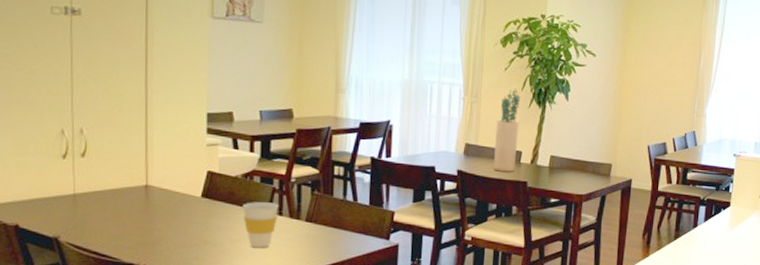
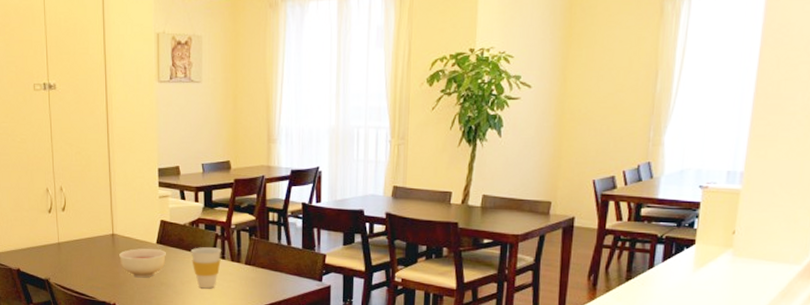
bowl: none [153,202,212,236] -> present [119,248,166,278]
vase: present [494,88,521,172] -> none [423,128,450,213]

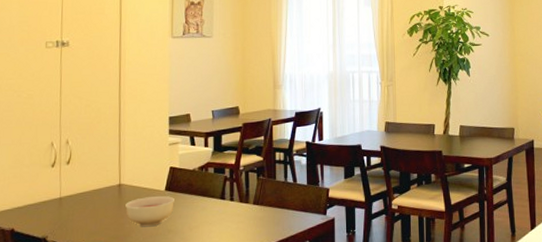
cup: present [190,247,222,289] -> none [199,190,231,233]

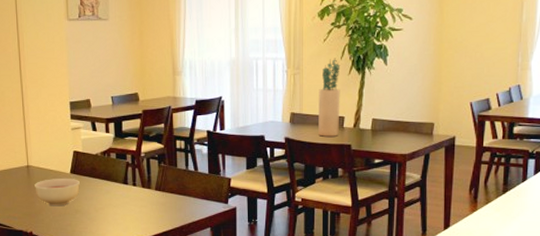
vase: none [410,70,431,144] -> present [318,58,341,137]

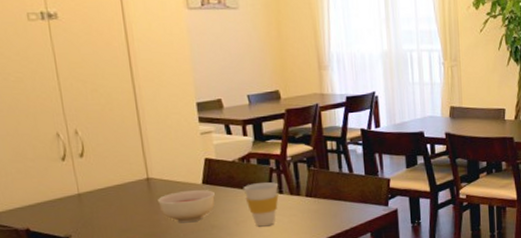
cup: none [103,175,133,215] -> present [243,182,279,227]
vase: present [318,58,341,137] -> none [478,49,501,130]

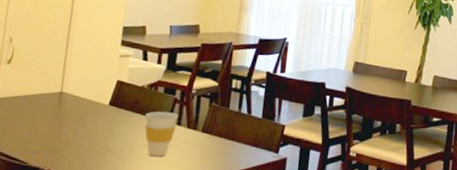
bowl: present [158,190,215,223] -> none [63,109,118,142]

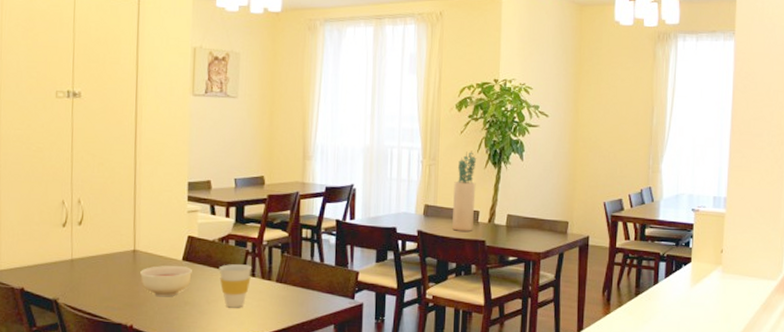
bowl: none [63,109,118,142] -> present [140,266,192,297]
vase: none [380,11,408,91] -> present [452,150,477,231]

